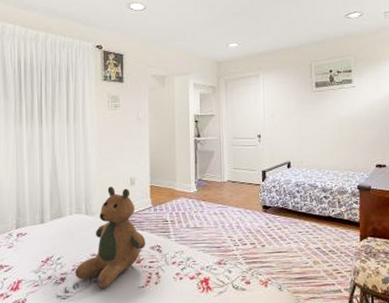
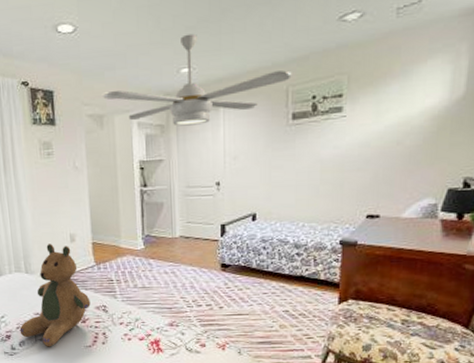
ceiling fan: none [164,18,314,88] -> present [102,33,292,126]

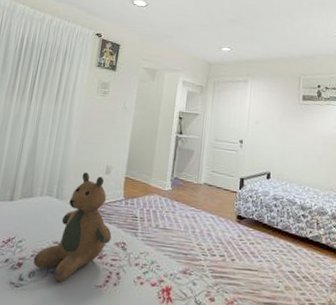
ceiling fan: present [102,33,292,126] -> none [158,24,303,91]

